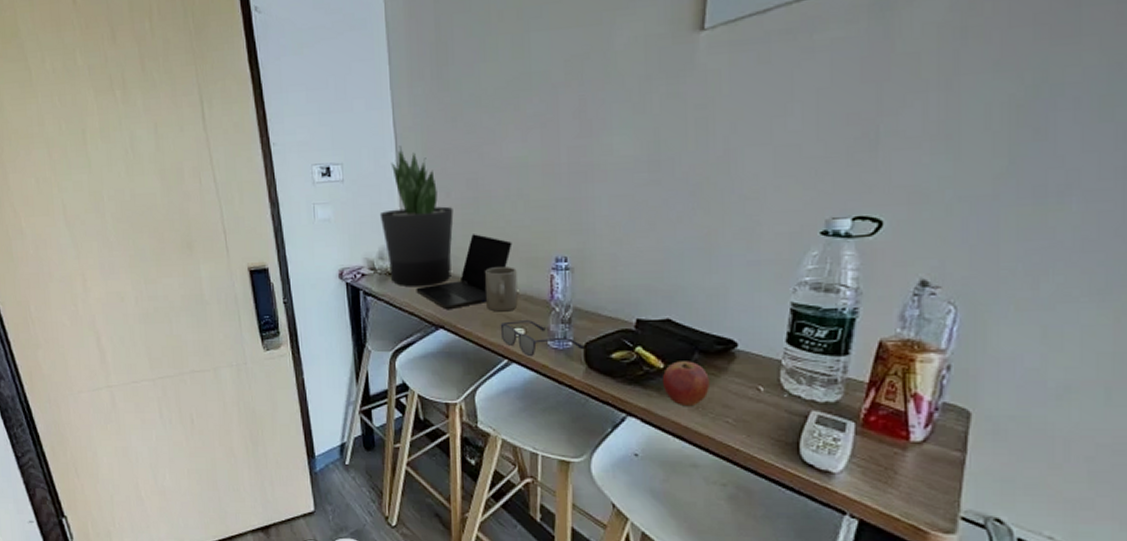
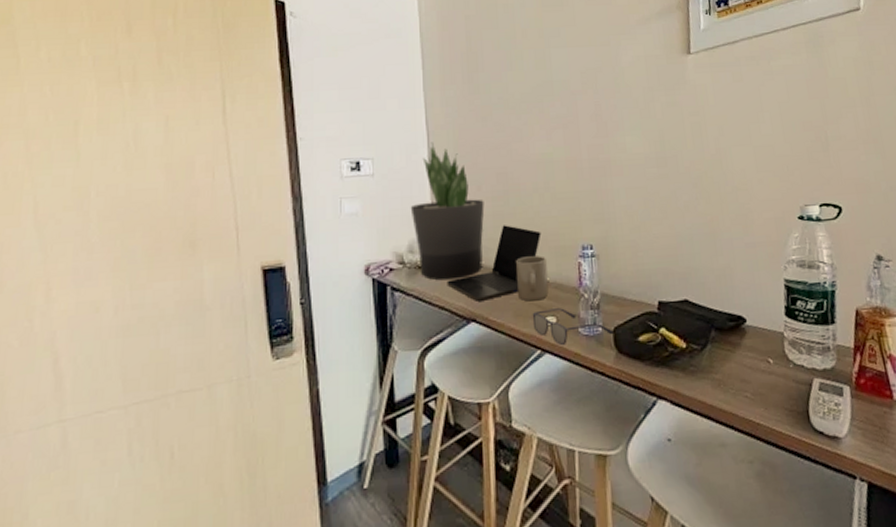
apple: present [662,361,709,407] -> none [685,339,728,385]

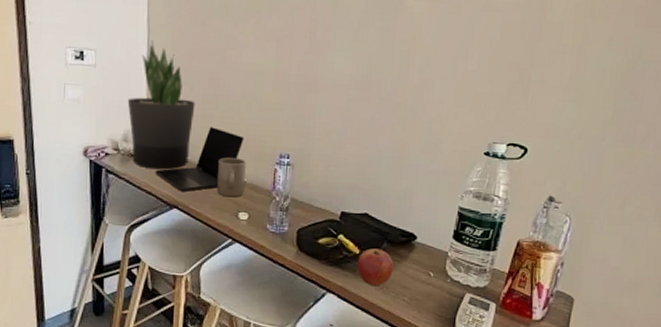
eyeglasses: present [532,308,614,346] -> none [227,206,298,239]
apple: none [685,339,728,385] -> present [357,248,393,287]

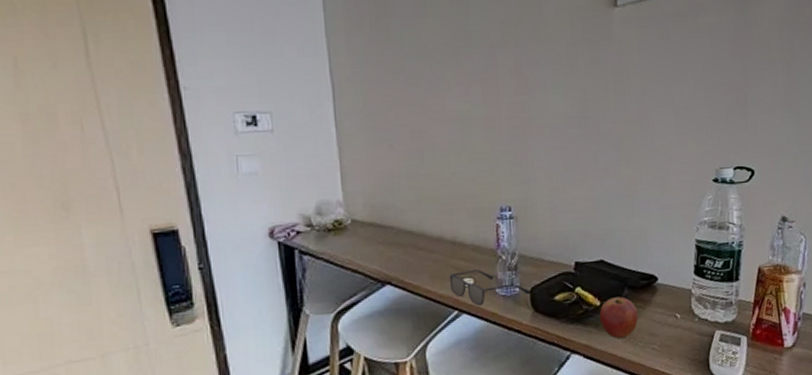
planter: present [127,40,195,170] -> none [316,95,398,243]
laptop: present [155,127,244,192] -> none [359,186,459,264]
cup: present [216,157,246,198] -> none [431,218,466,264]
eyeglasses: none [227,206,298,239] -> present [449,269,531,307]

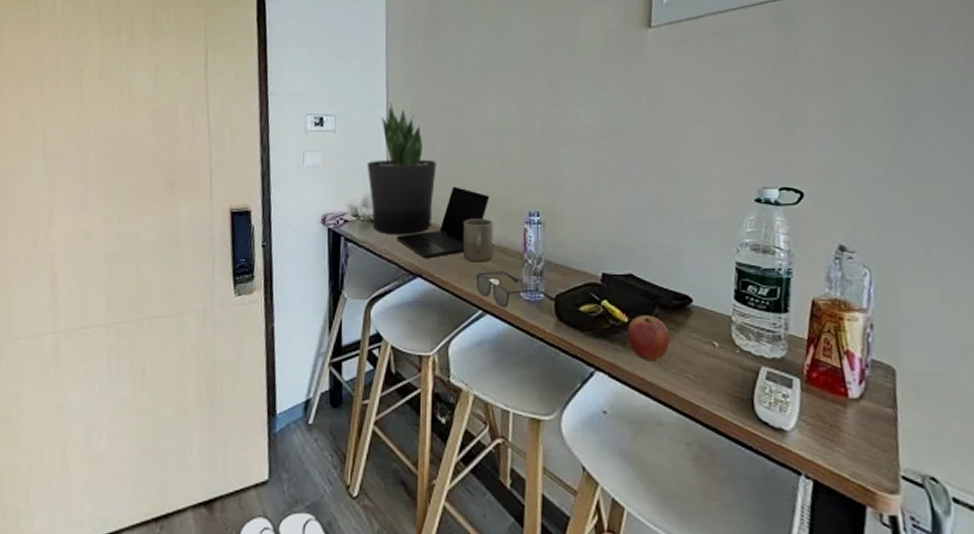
planter: none [316,95,398,243] -> present [366,103,436,235]
laptop: none [359,186,459,264] -> present [396,187,490,258]
cup: none [431,218,466,264] -> present [462,219,493,262]

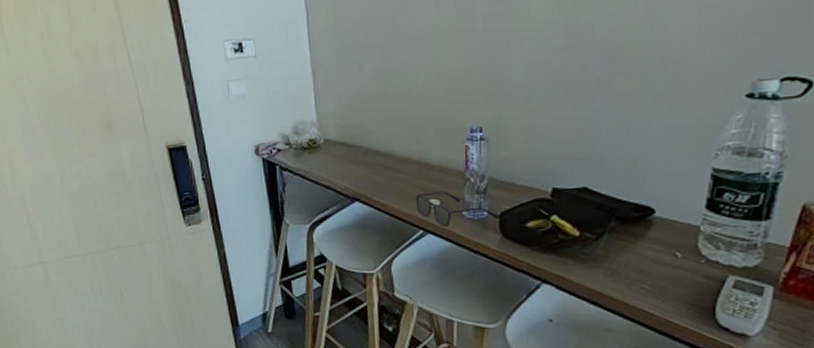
planter: present [366,103,436,235] -> none [293,18,367,161]
laptop: present [396,187,490,258] -> none [331,106,427,182]
cup: present [462,219,493,262] -> none [398,138,433,184]
apple: present [626,315,670,362] -> none [577,228,625,274]

